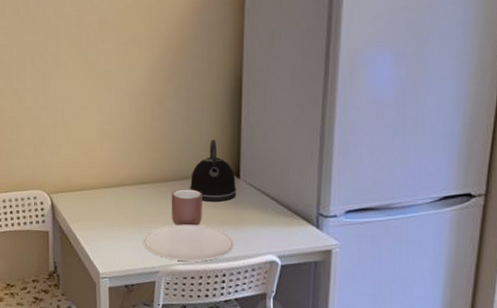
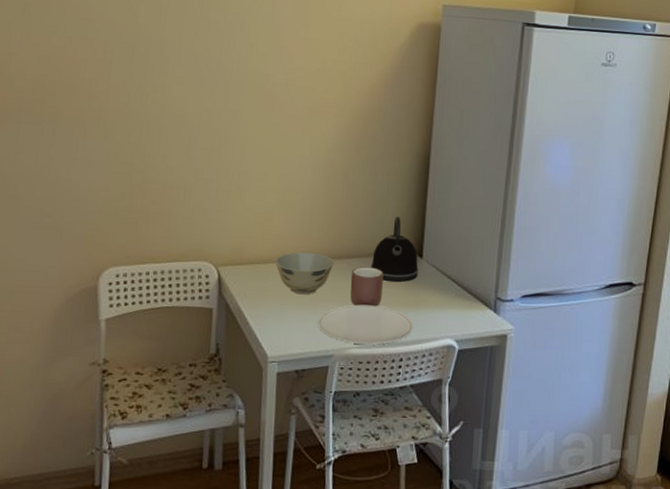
bowl: none [101,177,155,217] -> present [275,251,334,295]

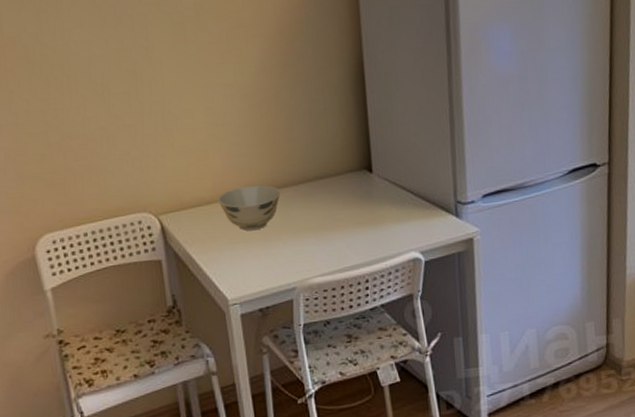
plate: present [318,304,414,345] -> none [274,229,375,273]
mug: present [350,266,384,307] -> none [300,190,337,233]
kettle: present [370,217,419,282] -> none [319,133,371,203]

